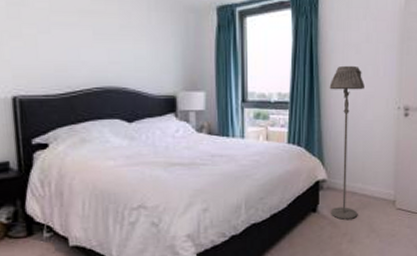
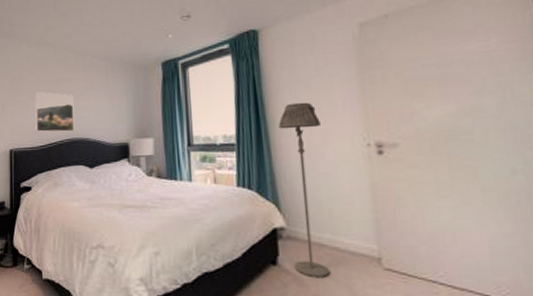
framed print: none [47,23,107,78] -> present [35,91,75,132]

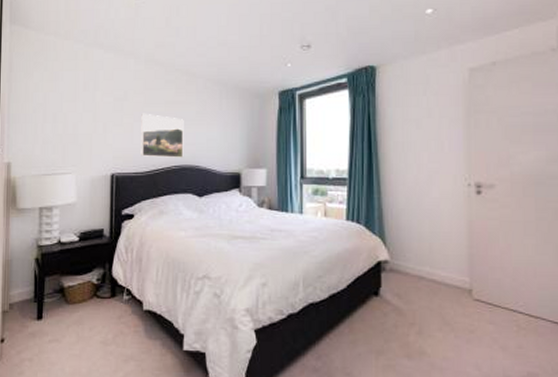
floor lamp: present [278,102,331,277] -> none [389,141,428,307]

